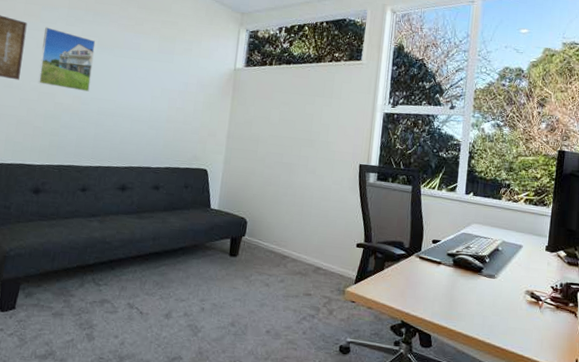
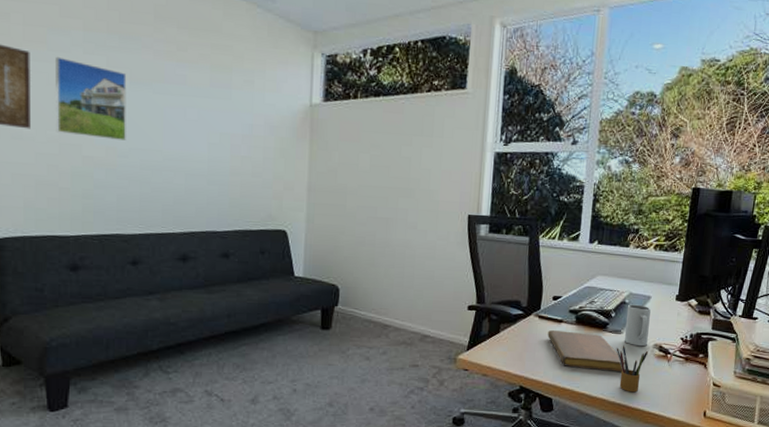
notebook: none [427,271,499,314] -> present [547,330,625,372]
pencil box: none [490,289,521,336] -> present [616,345,649,393]
mug: none [497,251,522,292] -> present [624,304,651,347]

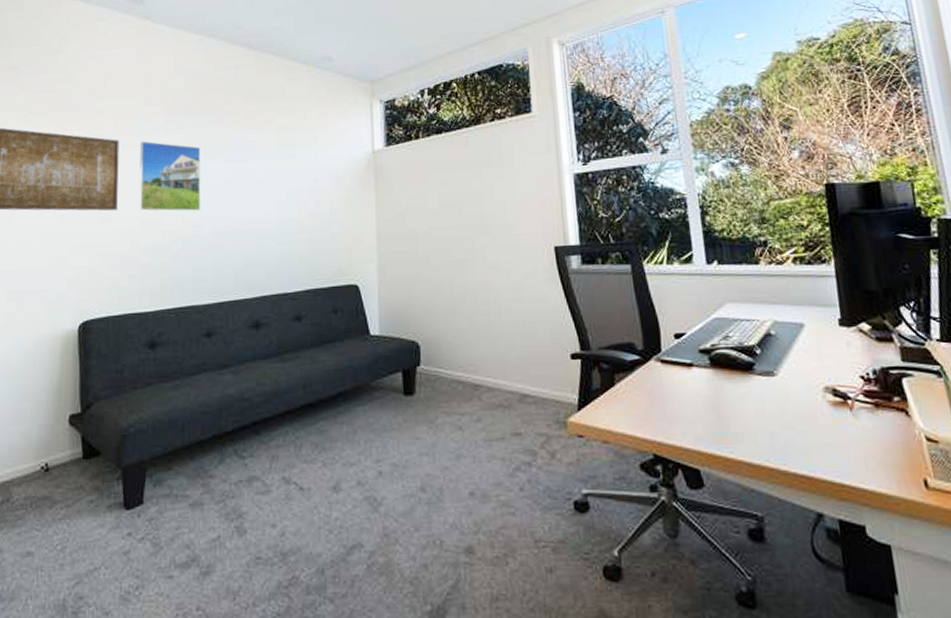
notebook: present [547,330,625,372] -> none [676,377,790,428]
pencil box: present [616,345,649,393] -> none [772,391,819,457]
mug: present [624,304,651,347] -> none [774,335,815,392]

